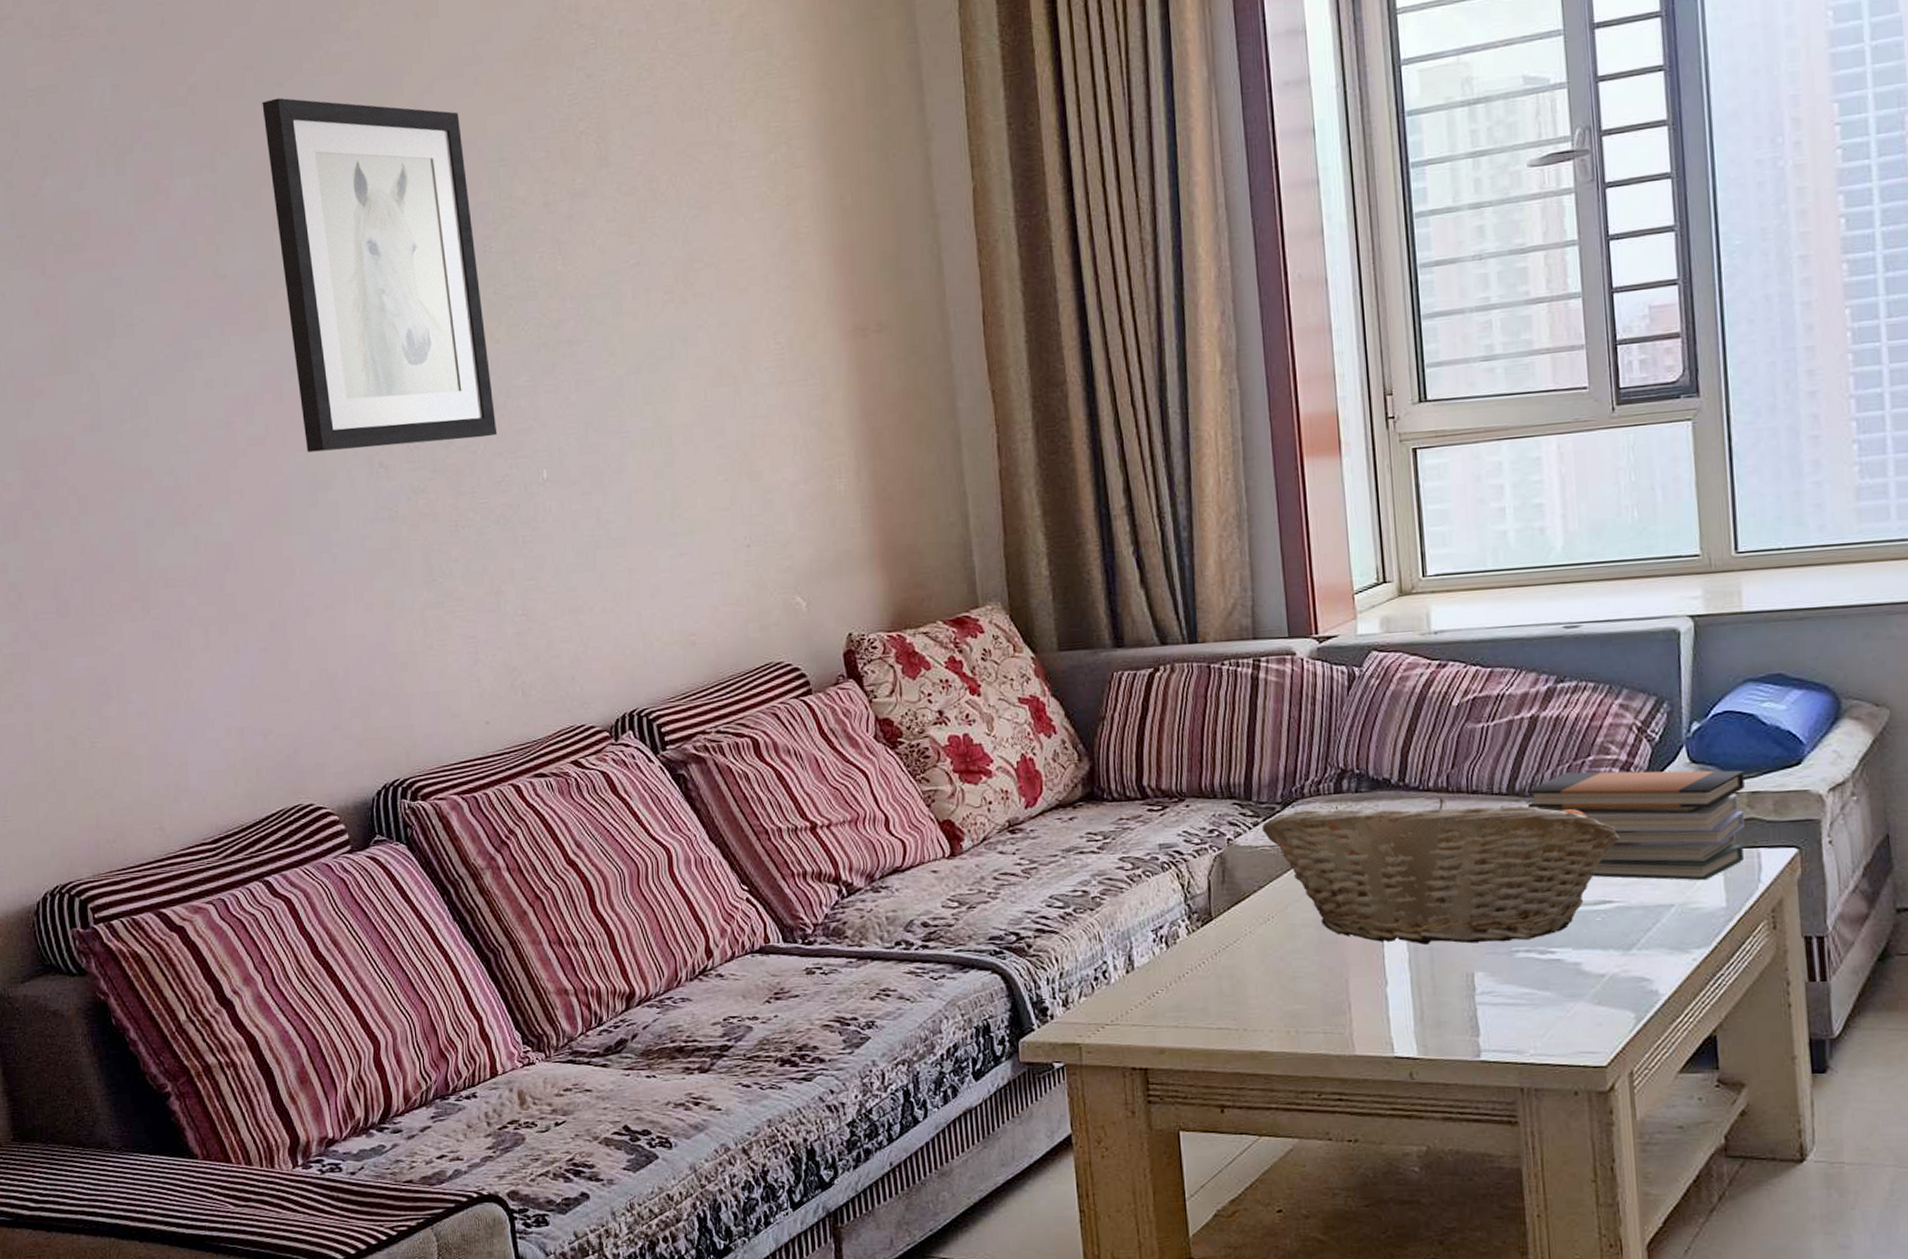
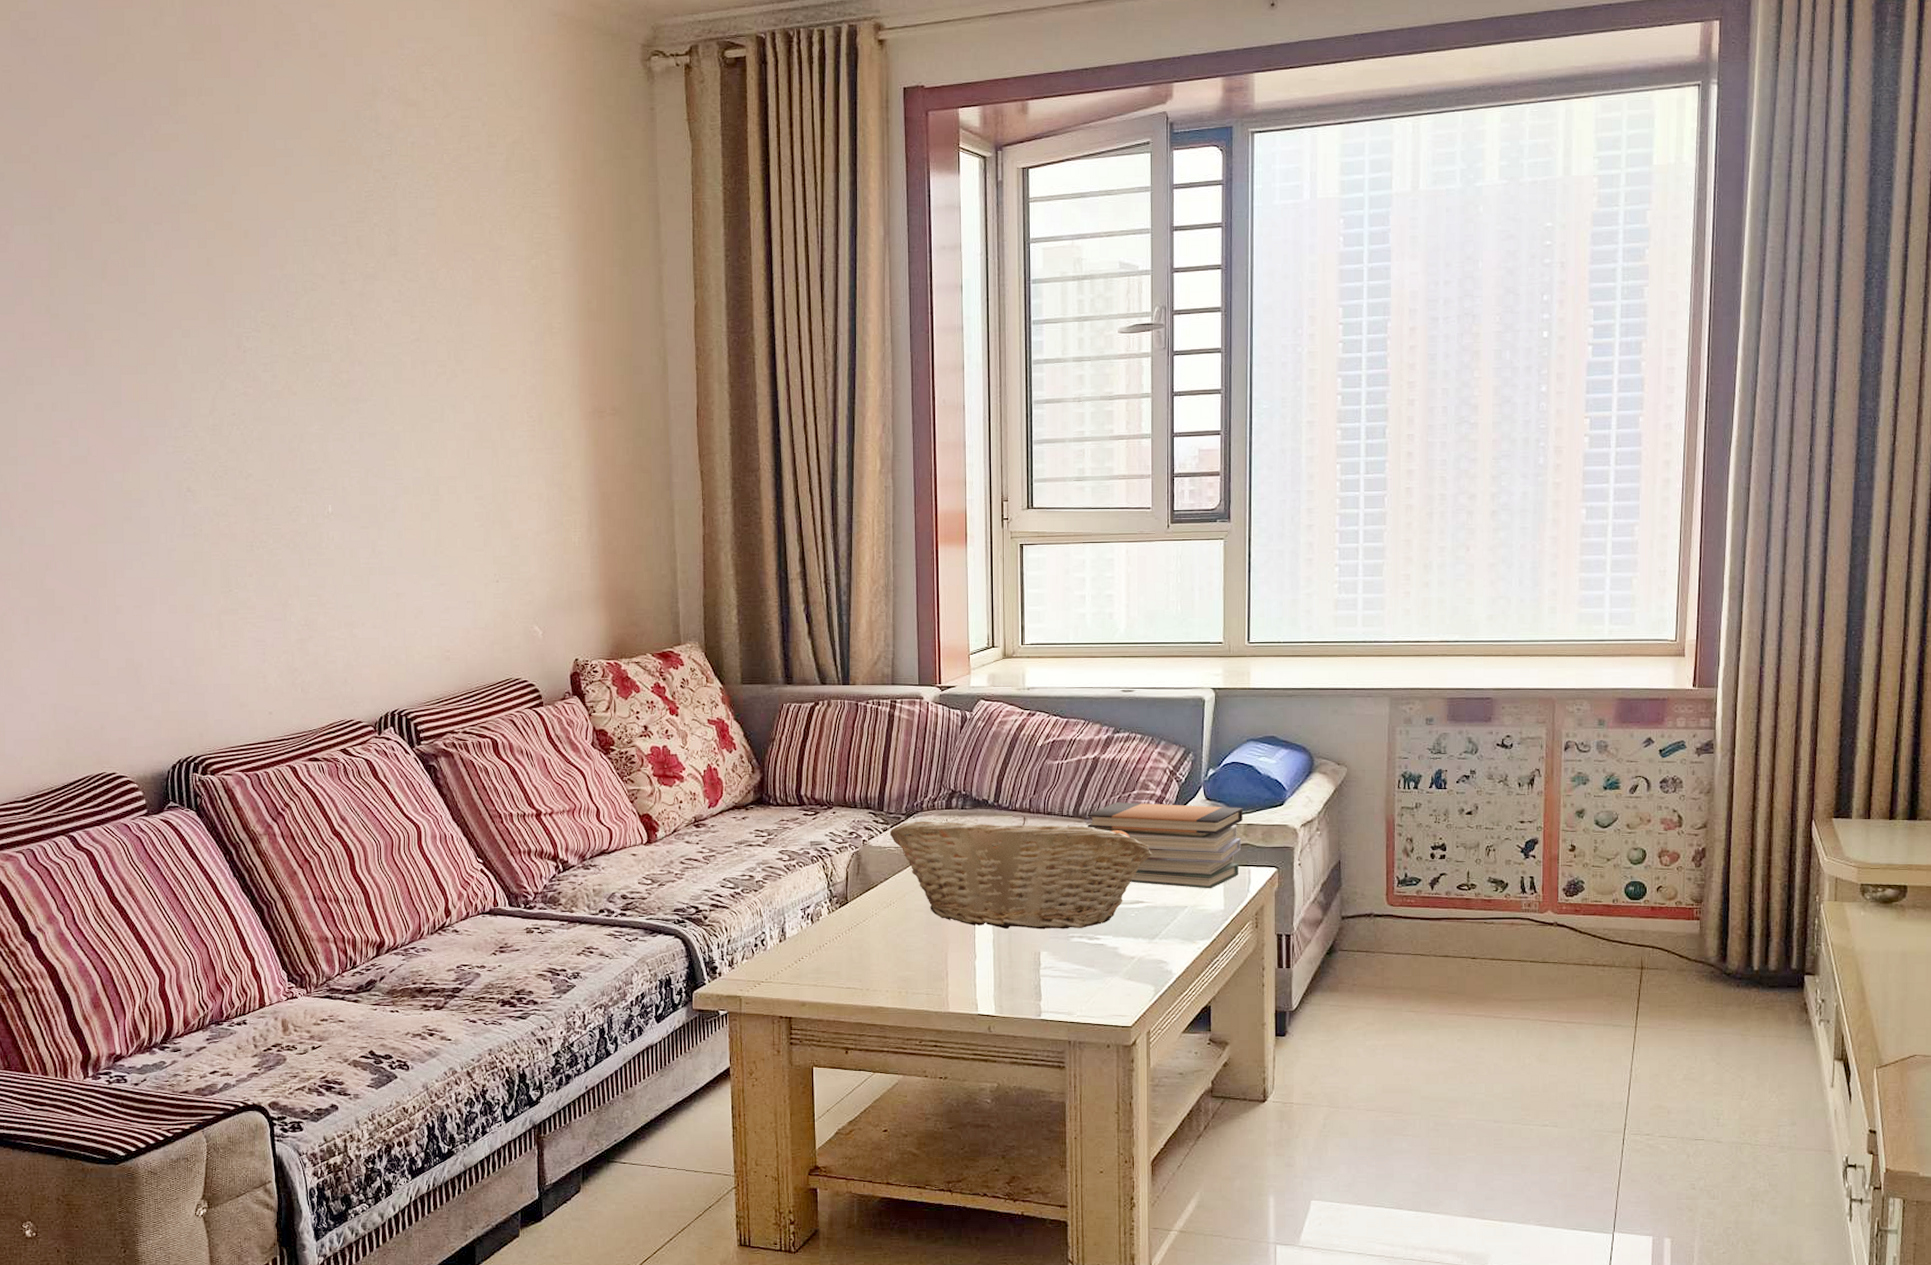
wall art: present [262,98,498,453] -> none [97,166,291,474]

